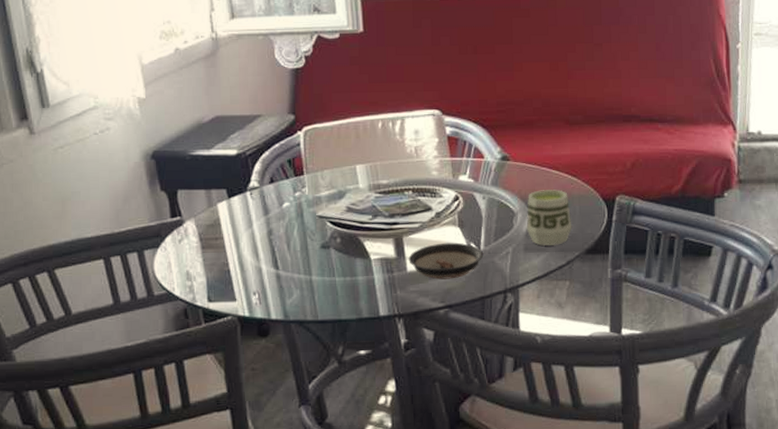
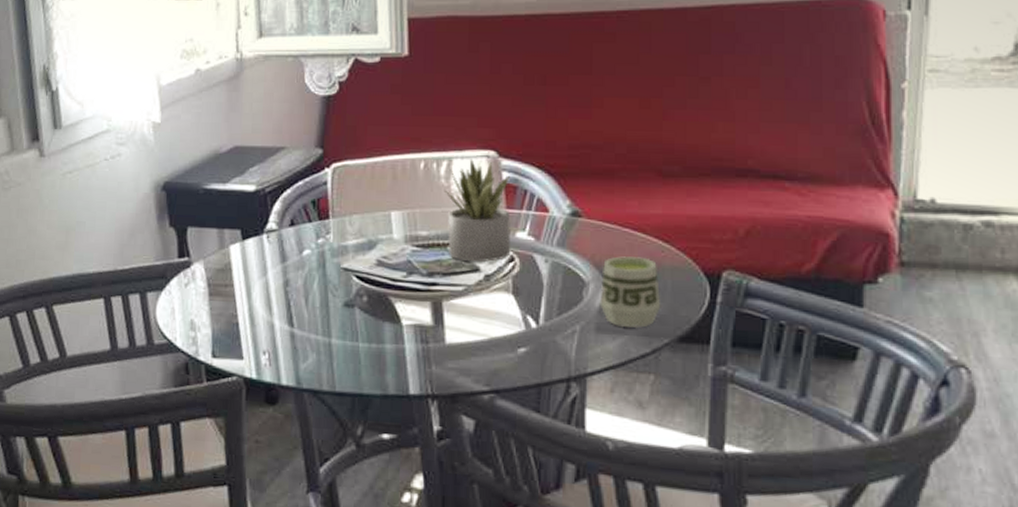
succulent plant: none [400,118,456,203] -> present [445,159,511,262]
saucer: present [408,242,484,280] -> none [448,312,543,358]

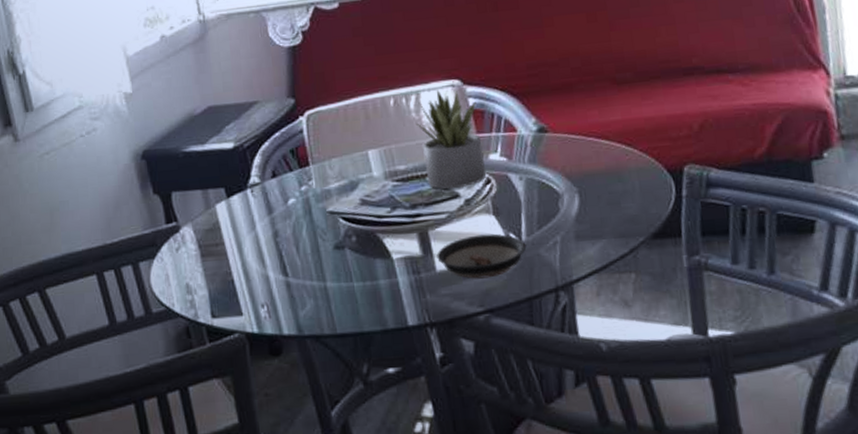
saucer: none [448,312,543,358] -> present [437,233,527,279]
cup: present [600,256,661,328] -> none [574,162,633,232]

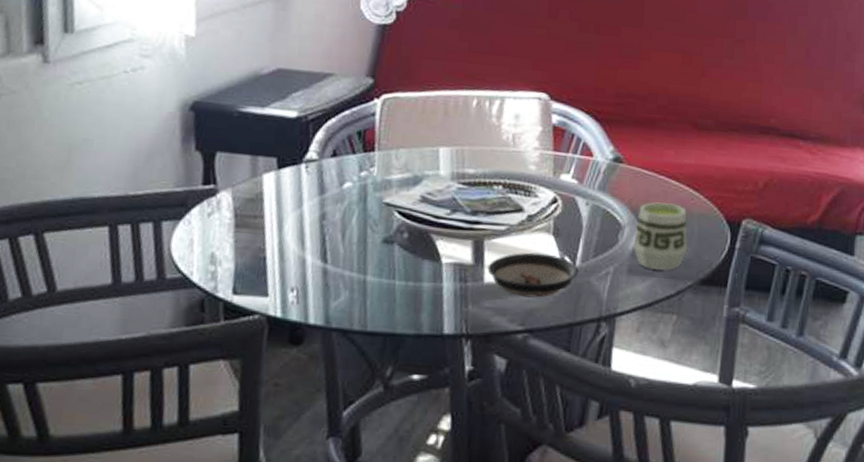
succulent plant: present [416,90,487,189] -> none [494,100,559,203]
cup: none [574,162,633,232] -> present [633,202,688,271]

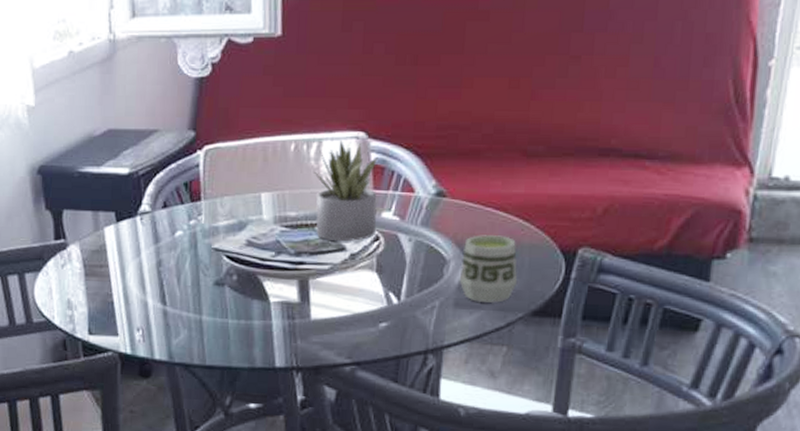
saucer: present [487,252,579,298] -> none [313,289,404,333]
succulent plant: none [494,100,559,203] -> present [314,140,378,242]

